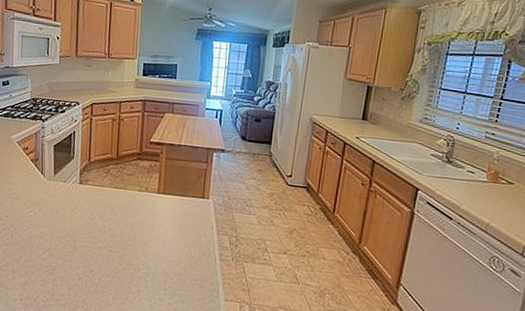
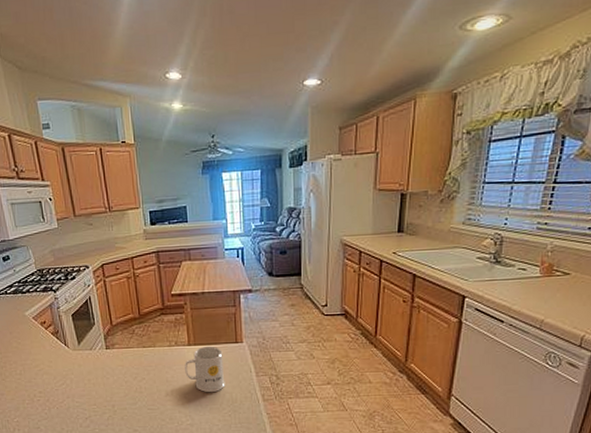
mug: none [150,196,189,245] -> present [185,346,225,393]

